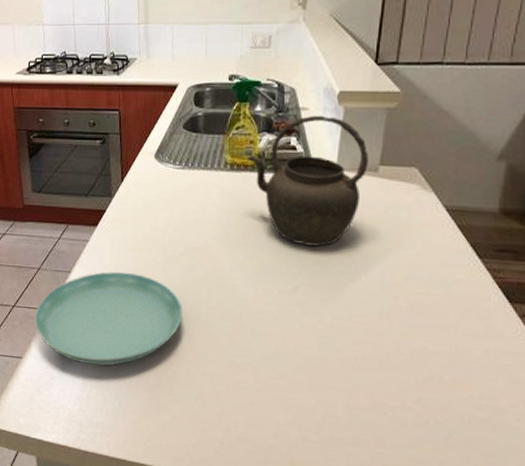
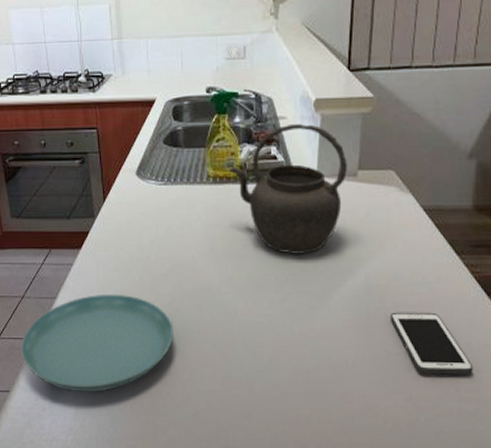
cell phone: none [404,311,489,382] -> present [391,312,473,375]

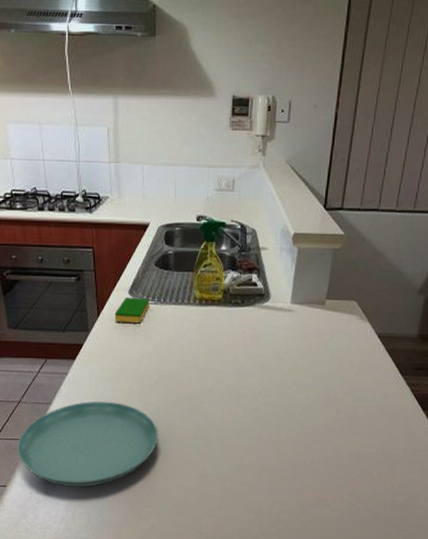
dish sponge: none [121,178,159,206] -> present [114,297,149,323]
kettle: present [229,123,347,254] -> none [214,254,318,371]
cell phone: present [391,312,473,375] -> none [344,422,406,474]

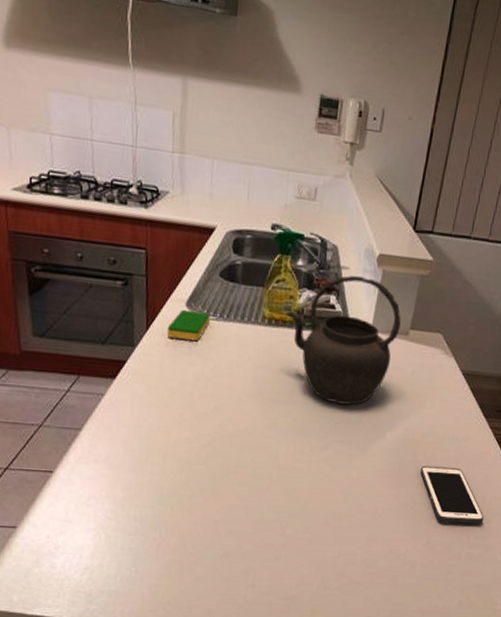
saucer: present [17,401,159,488] -> none [34,429,212,531]
kettle: none [214,254,318,371] -> present [286,275,401,405]
cell phone: none [344,422,406,474] -> present [421,465,484,524]

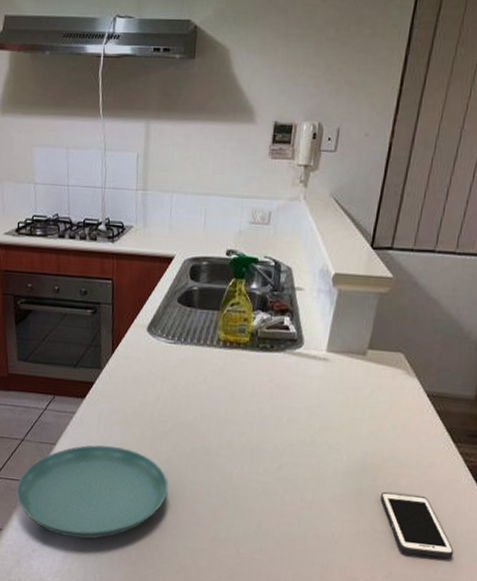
saucer: none [34,429,212,531] -> present [16,445,169,540]
dish sponge: present [166,309,210,340] -> none [129,334,169,363]
kettle: present [286,275,401,405] -> none [240,295,358,427]

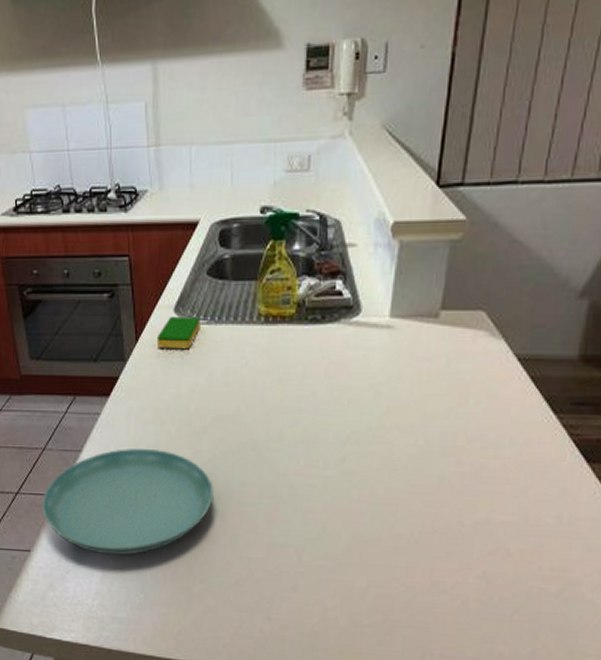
dish sponge: none [129,334,169,363] -> present [156,316,200,348]
cell phone: present [381,491,454,558] -> none [467,478,562,552]

